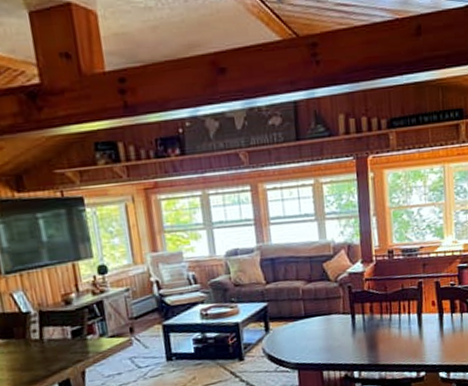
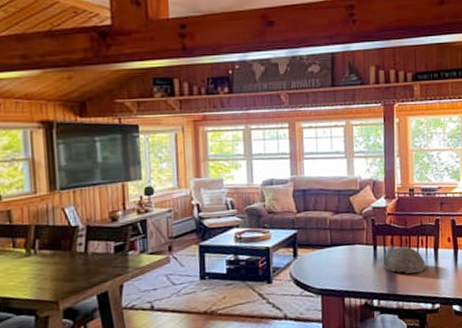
decorative bowl: none [362,313,410,343] -> present [383,246,426,275]

